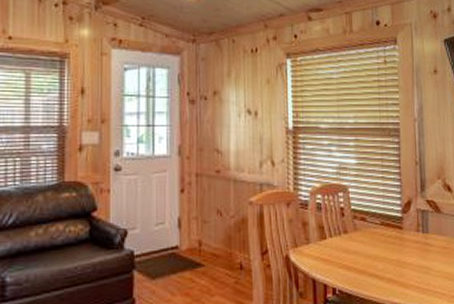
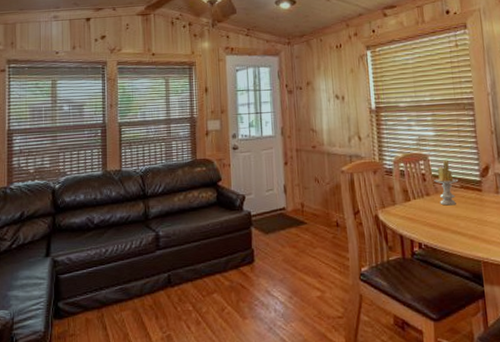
candle: none [353,192,380,245] -> present [434,159,459,206]

